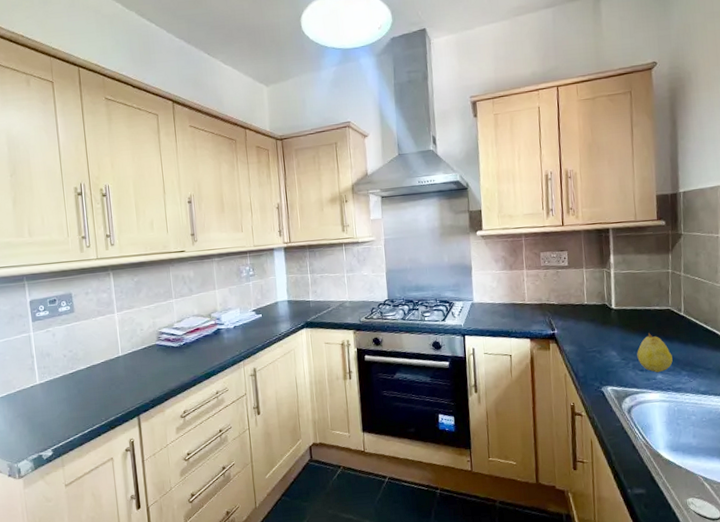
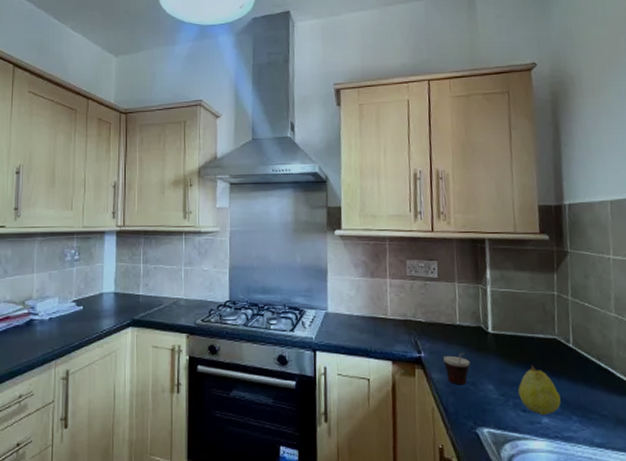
cup: none [574,326,597,354] -> present [443,352,470,385]

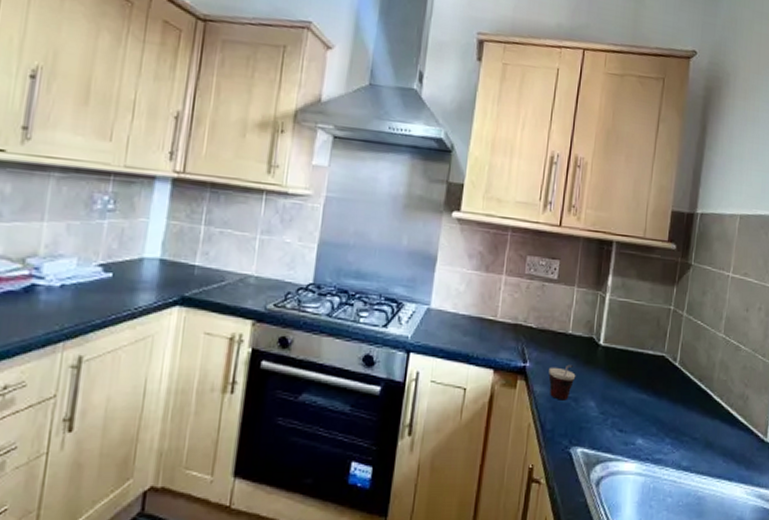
fruit: present [518,364,561,416] -> none [618,382,658,437]

